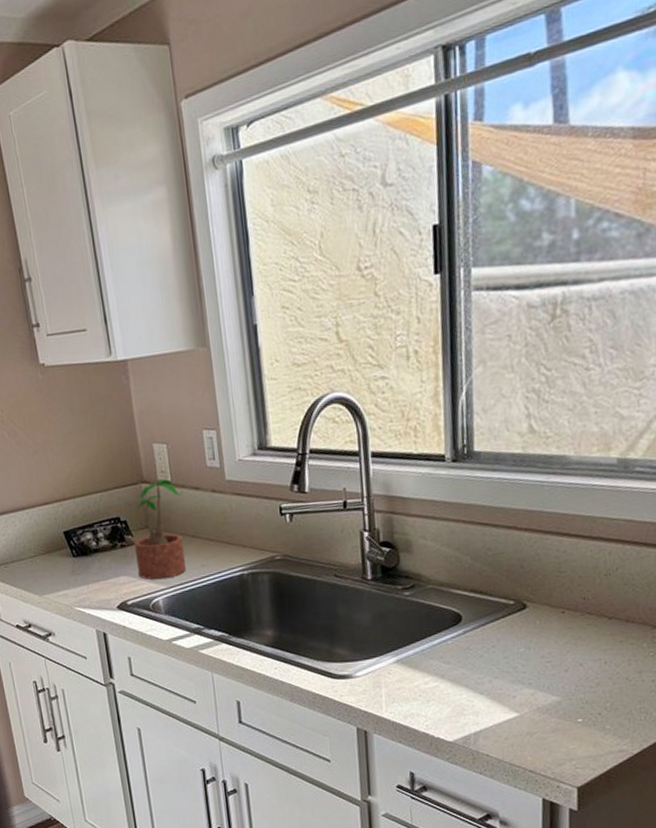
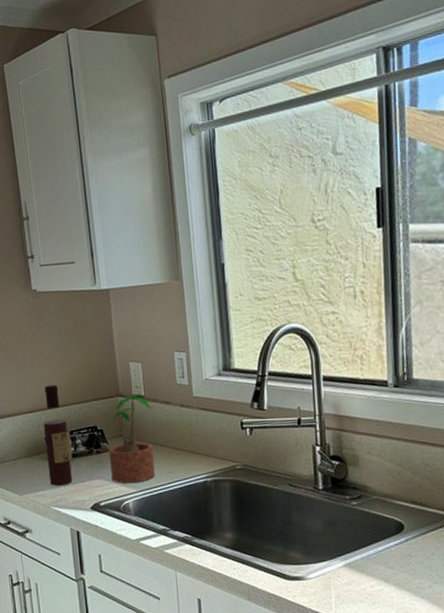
wine bottle: none [60,472,96,585] -> present [43,384,73,487]

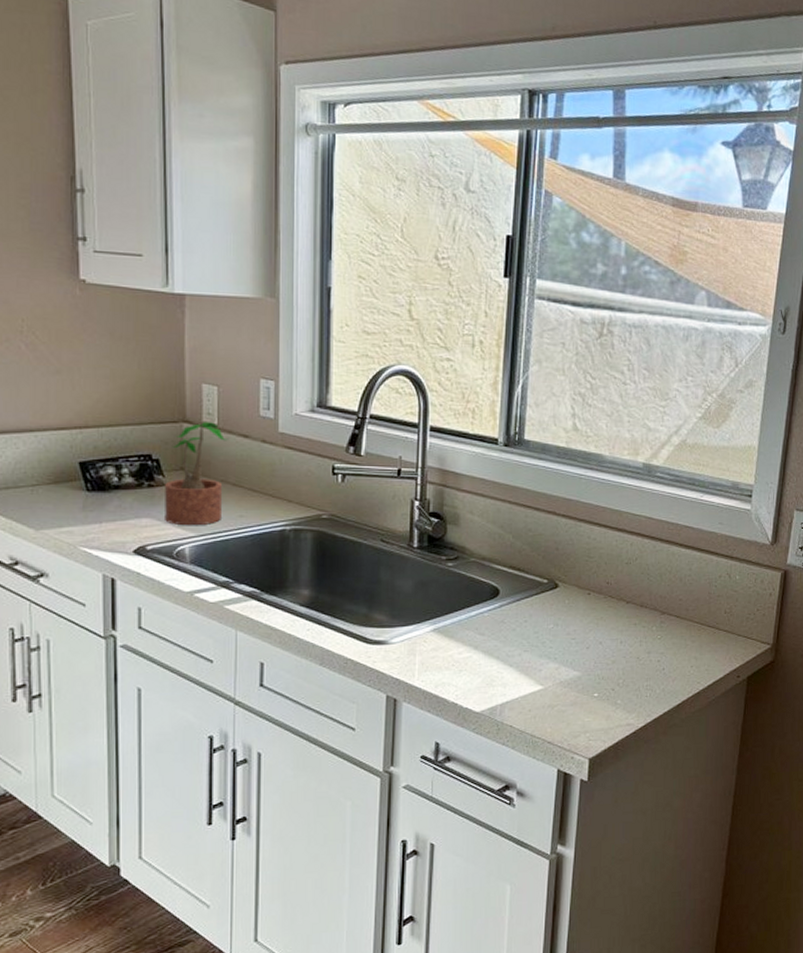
wine bottle: present [43,384,73,487] -> none [78,398,115,523]

